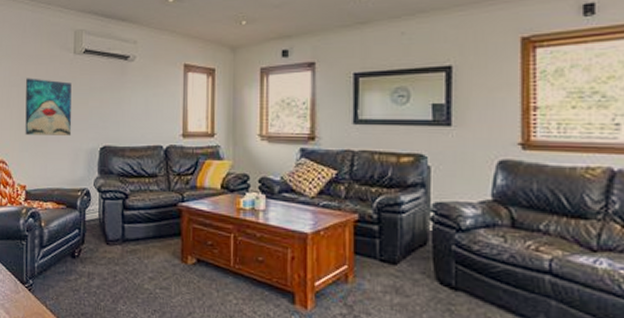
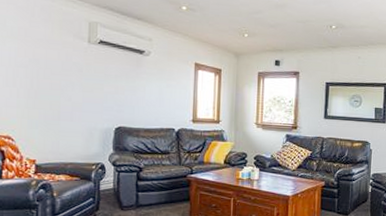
wall art: present [25,78,72,136] -> none [34,60,86,116]

